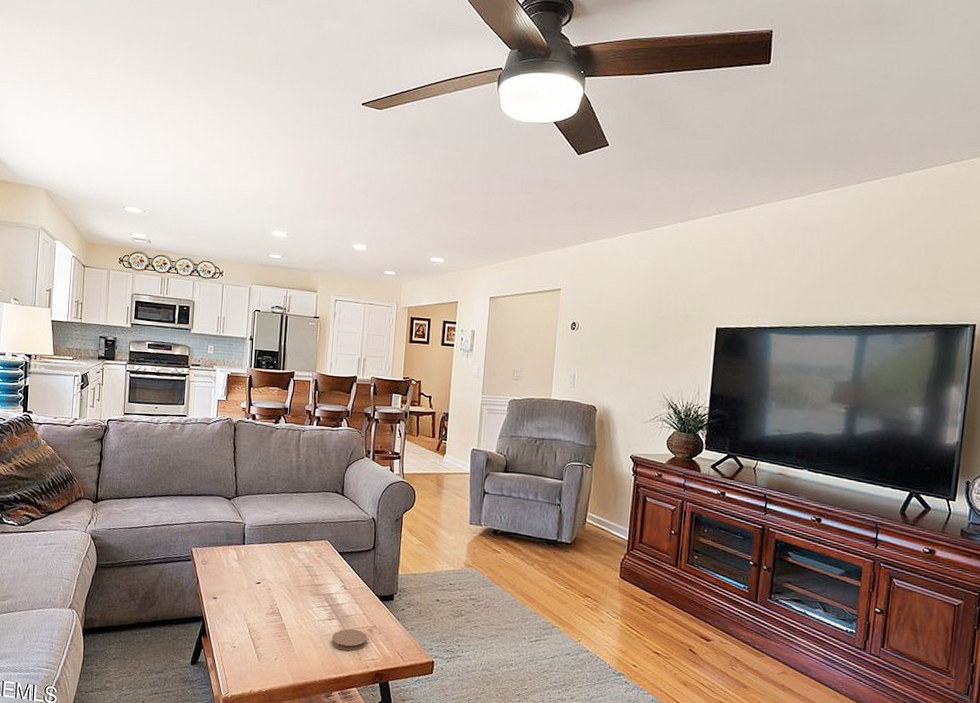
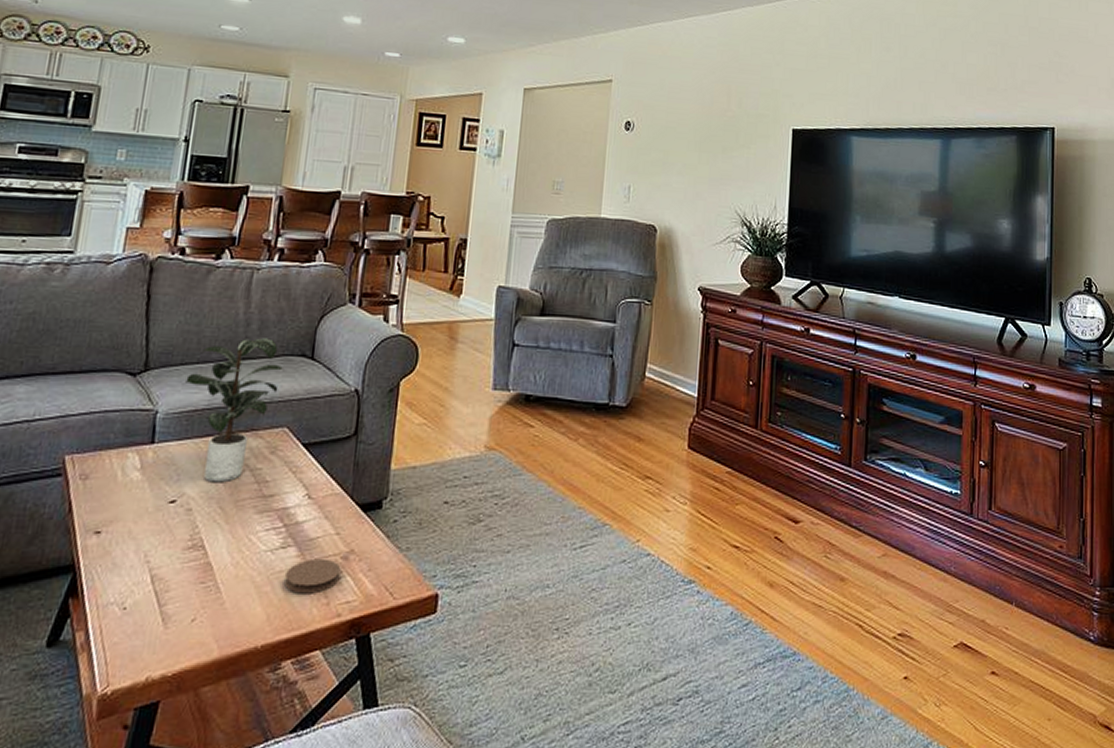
potted plant: none [261,479,324,574] -> present [185,338,284,483]

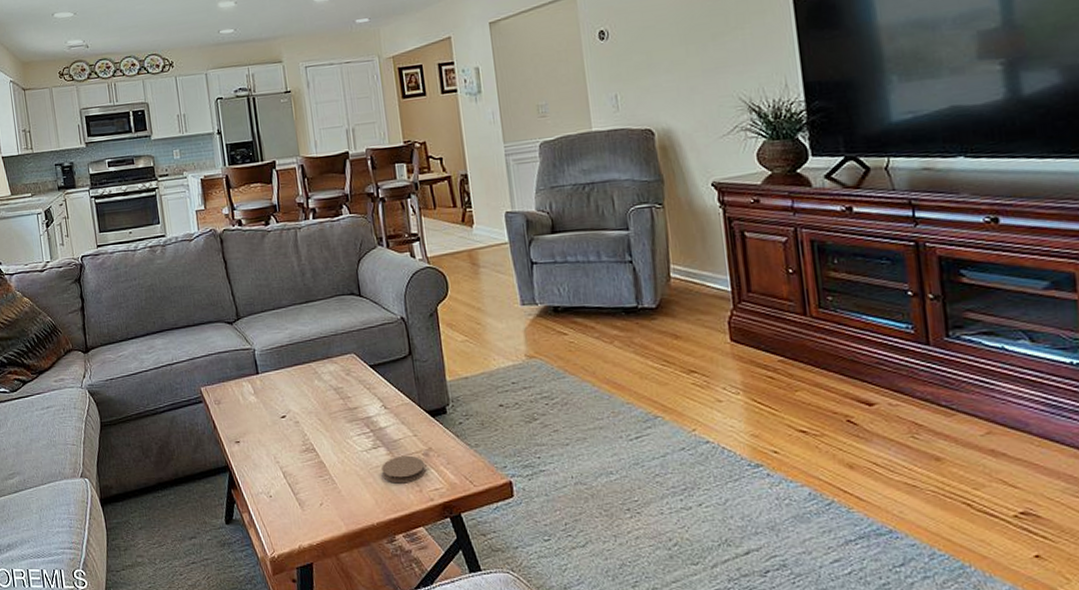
potted plant: present [185,338,284,483] -> none [268,283,340,401]

